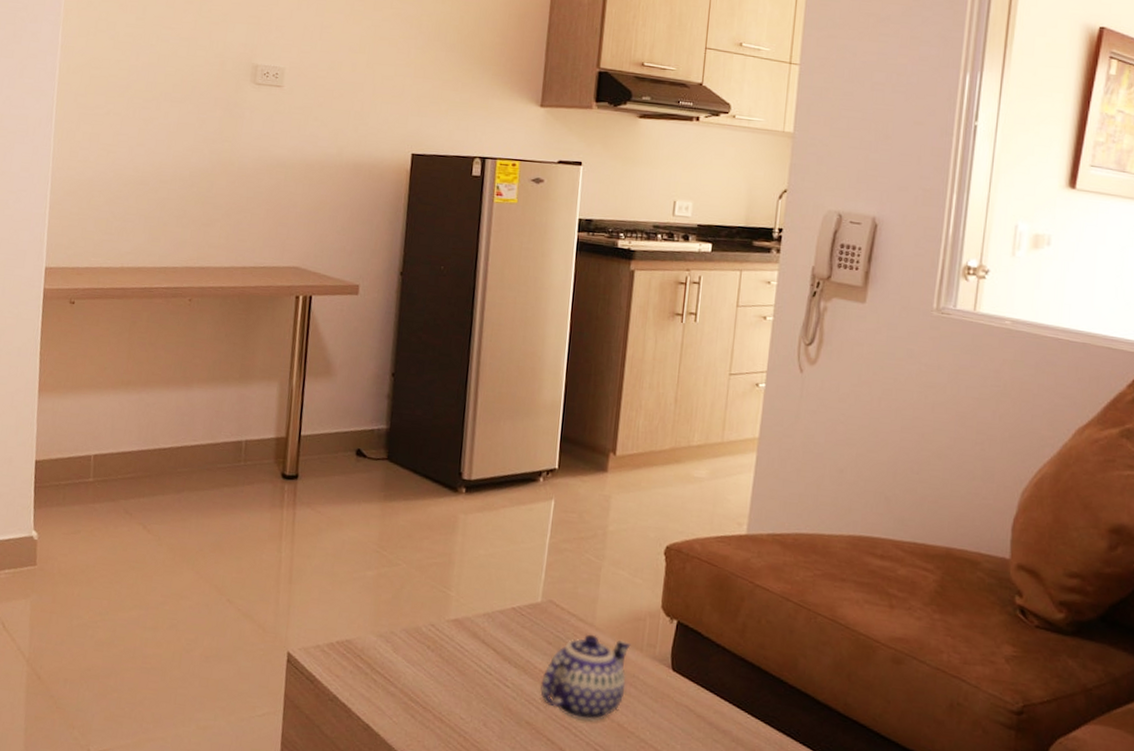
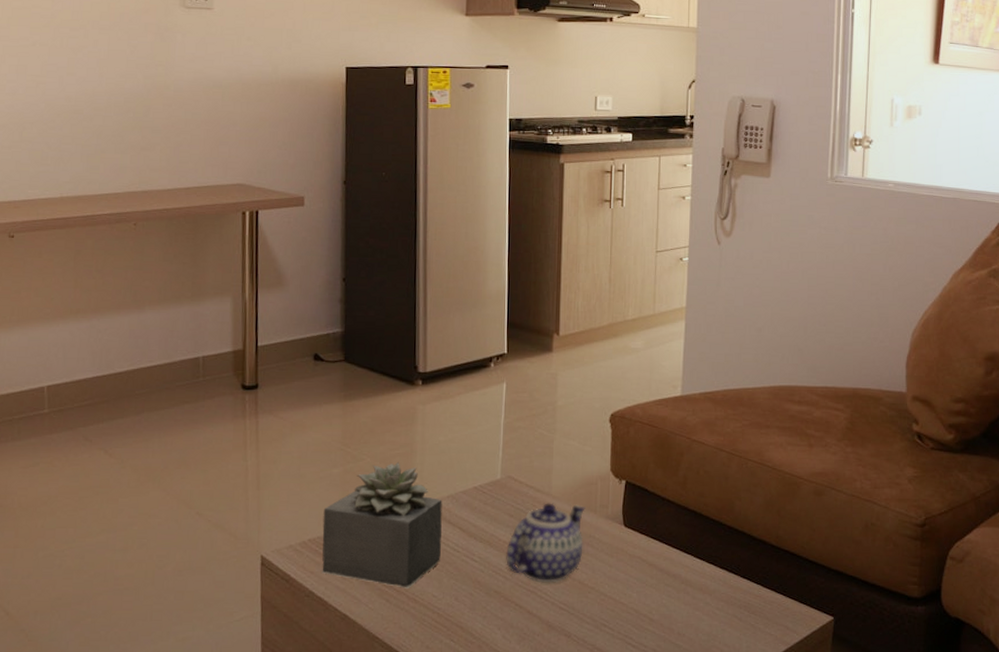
succulent plant: none [347,571,478,707] -> present [322,461,442,588]

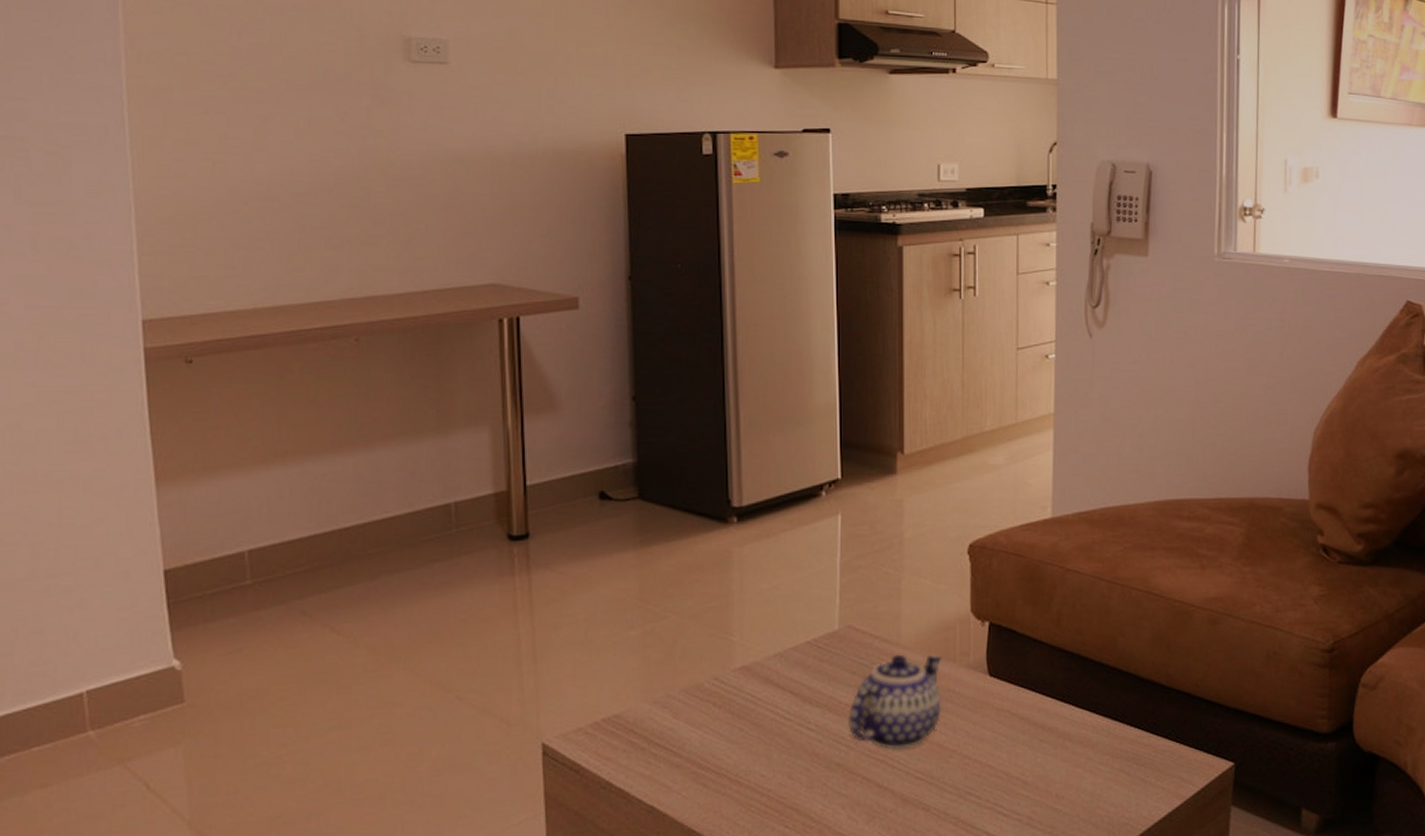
succulent plant: present [322,461,442,588] -> none [619,617,768,769]

